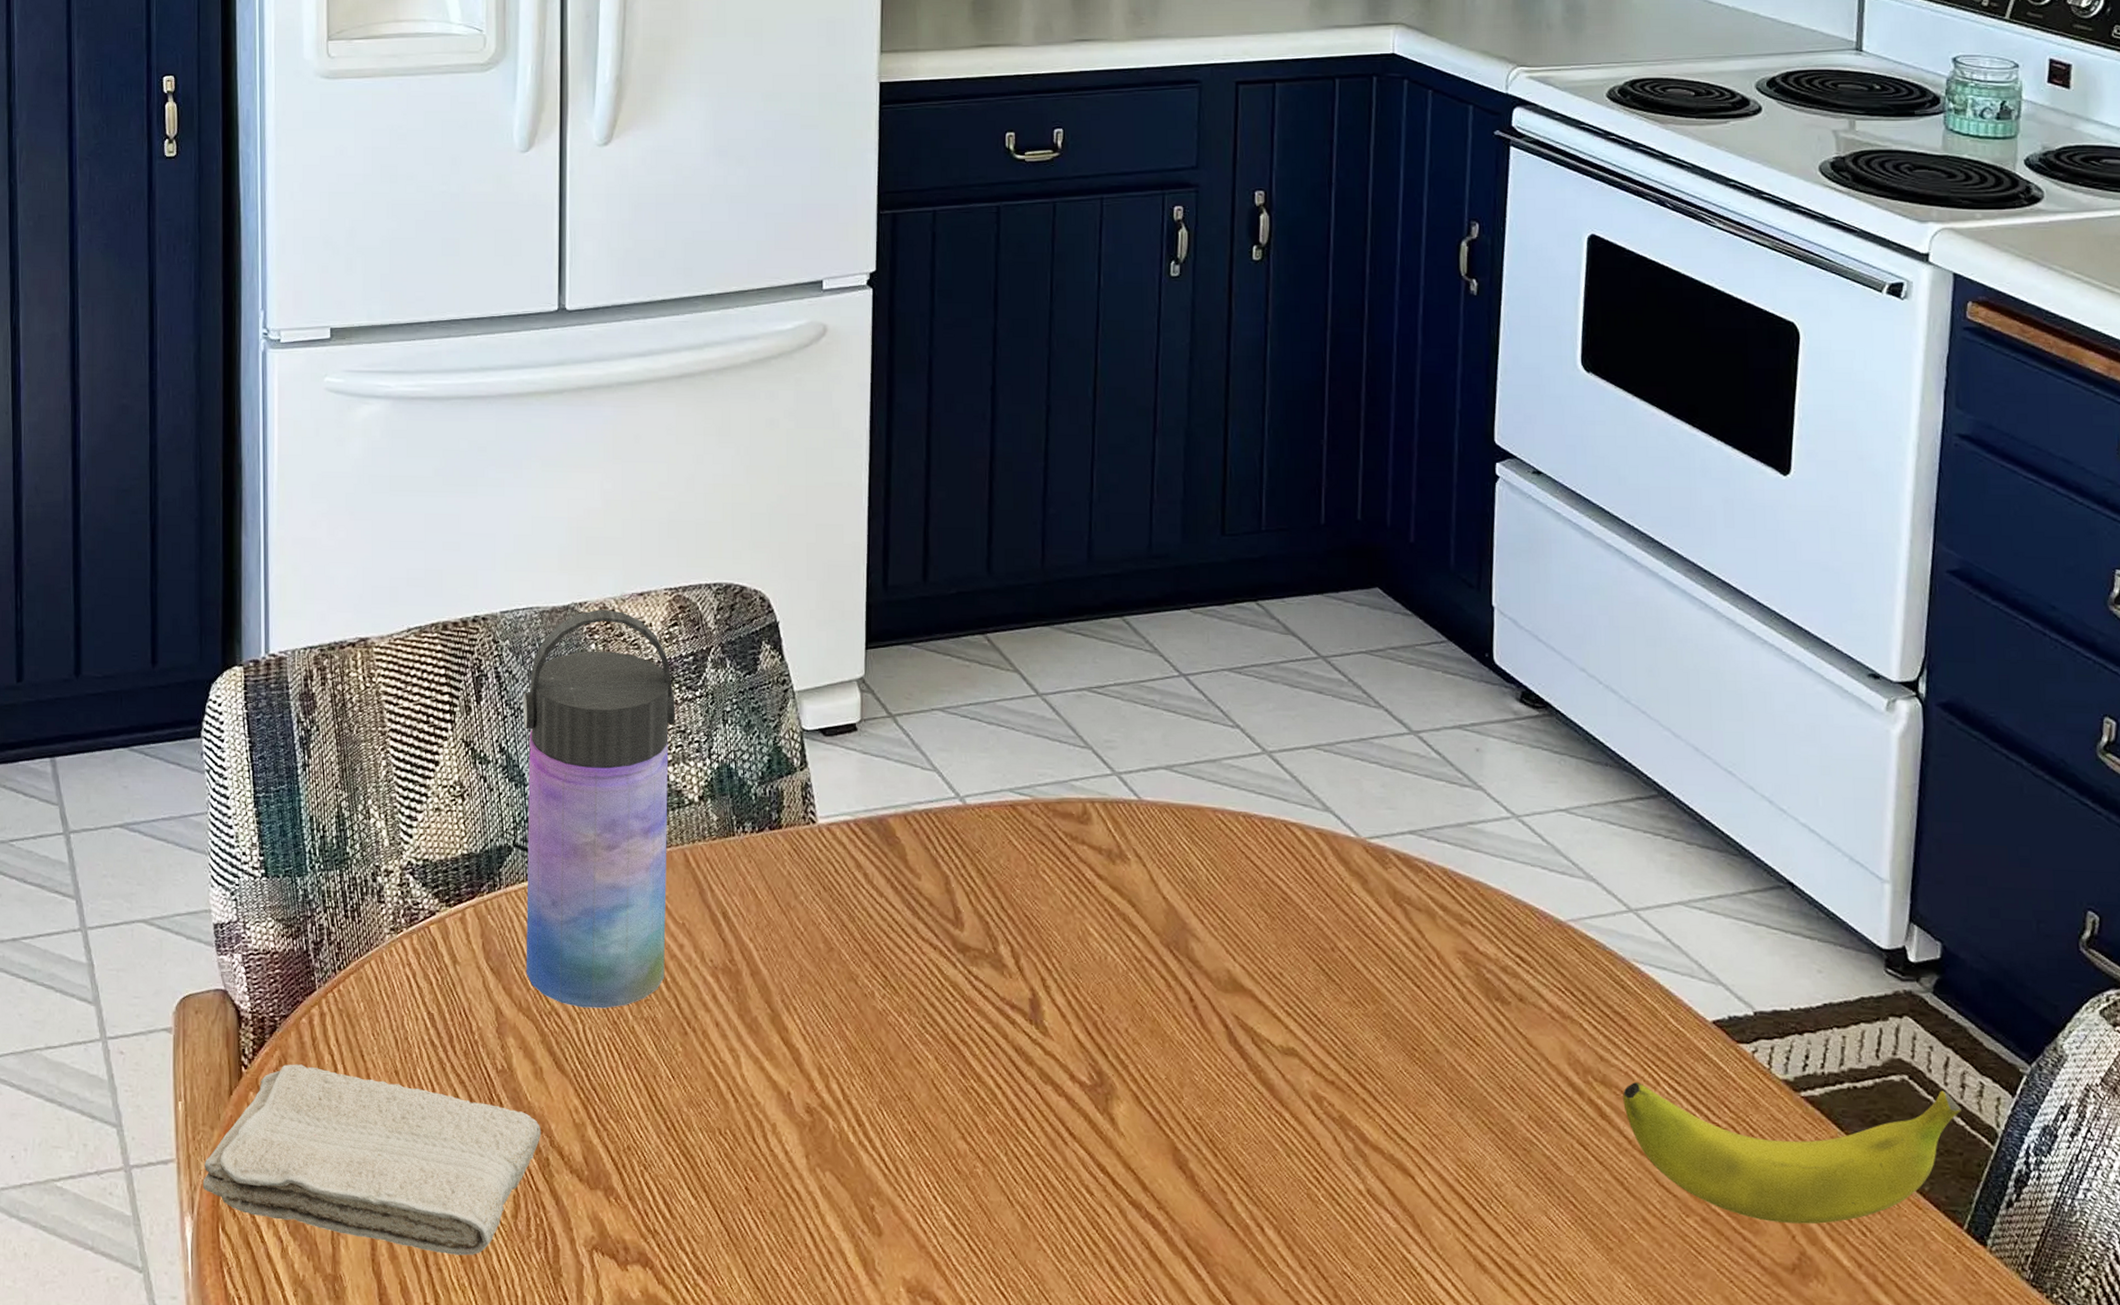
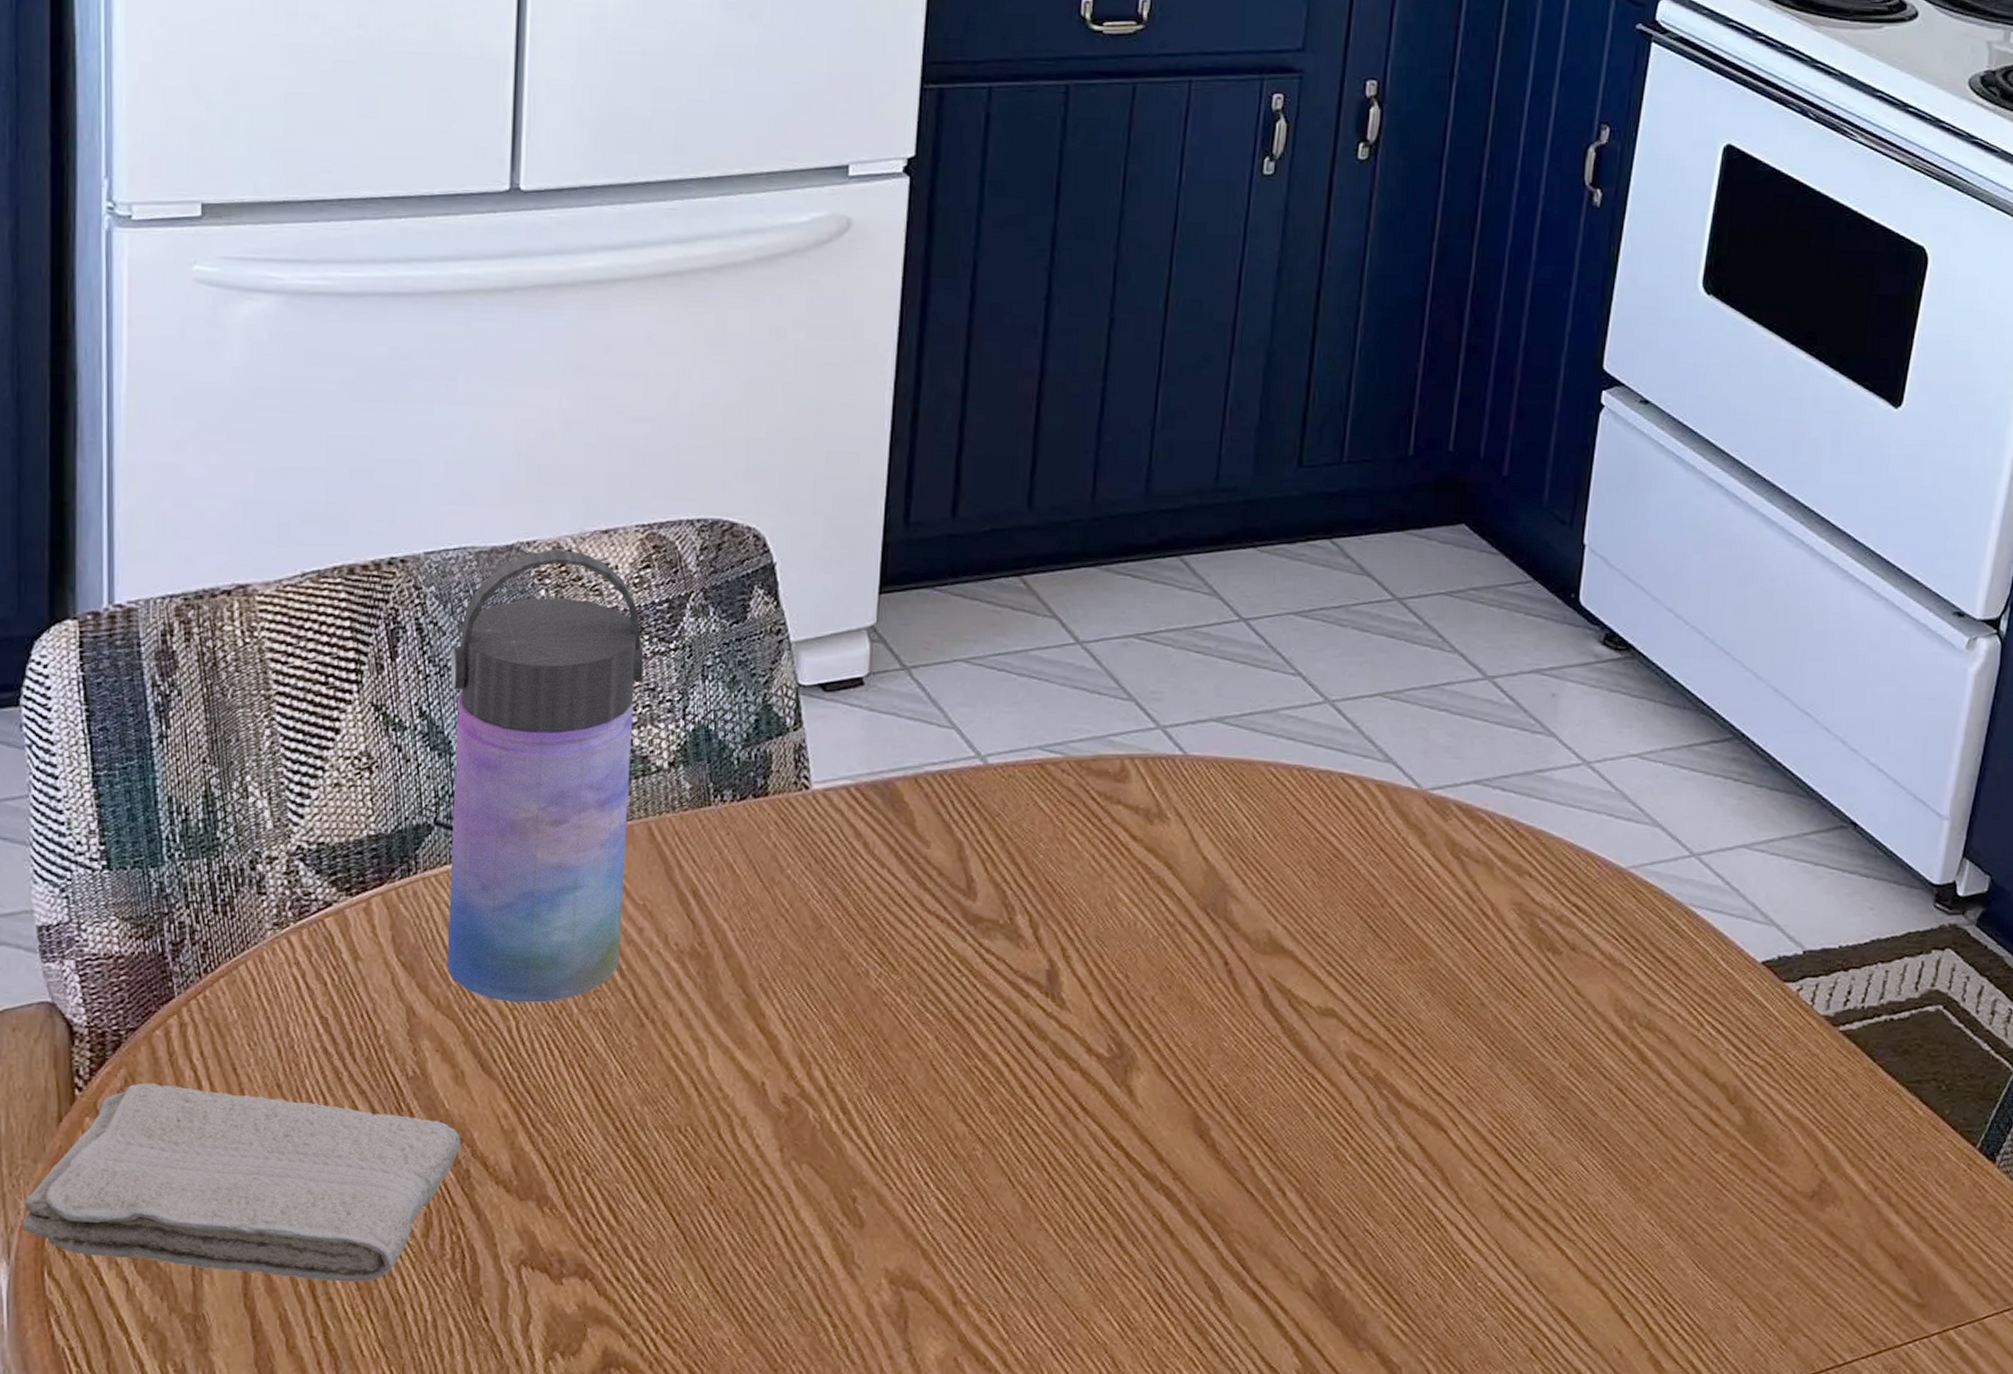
banana: present [1623,1082,1961,1224] -> none [1665,1018,1989,1153]

